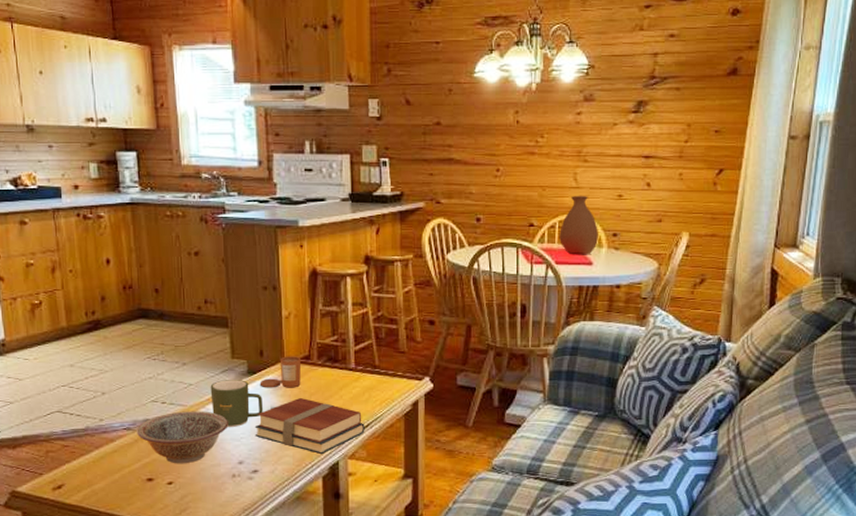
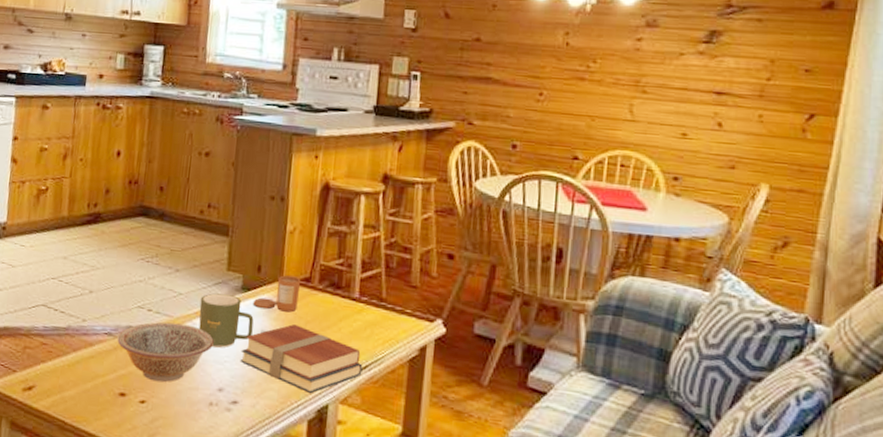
vase: present [559,195,598,255] -> none [608,129,656,199]

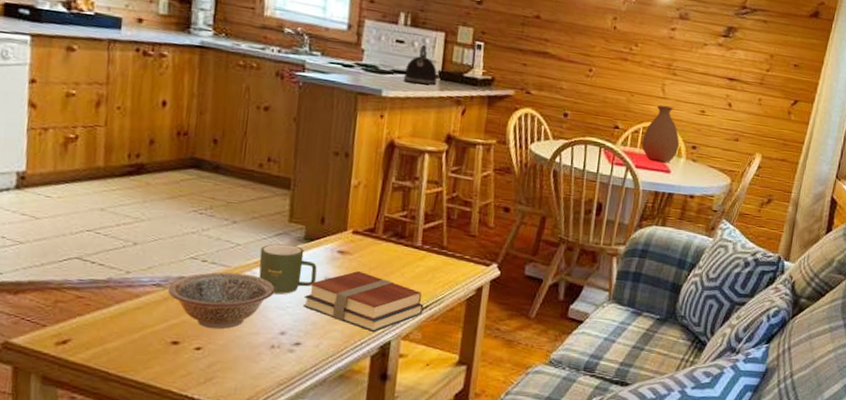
candle: present [253,275,301,313] -> none [316,226,366,261]
kettle: none [337,79,372,122] -> present [403,44,437,86]
vase: none [608,129,656,199] -> present [641,105,679,163]

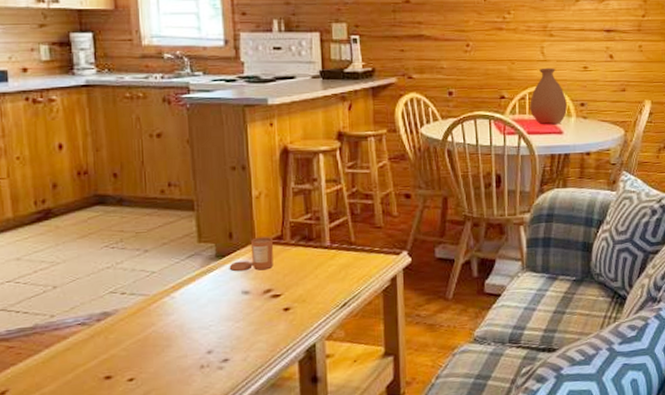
decorative bowl: present [167,272,275,329] -> none [93,299,196,359]
mug: present [259,243,317,295] -> none [175,264,233,315]
books: present [303,271,424,332] -> none [224,280,342,337]
candle: none [316,226,366,261] -> present [229,237,274,272]
kettle: present [403,44,437,86] -> none [286,47,320,87]

